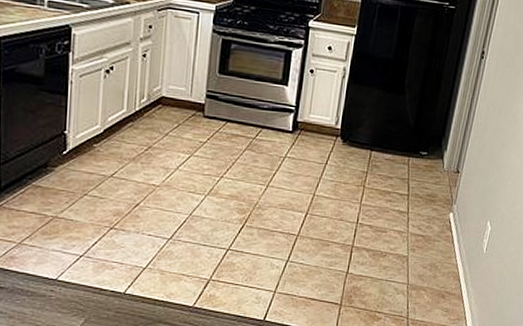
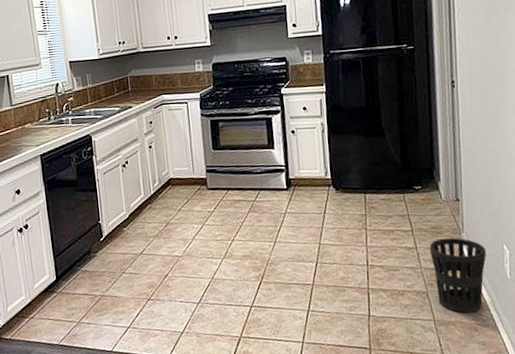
wastebasket: none [416,207,471,281] -> present [429,237,487,314]

